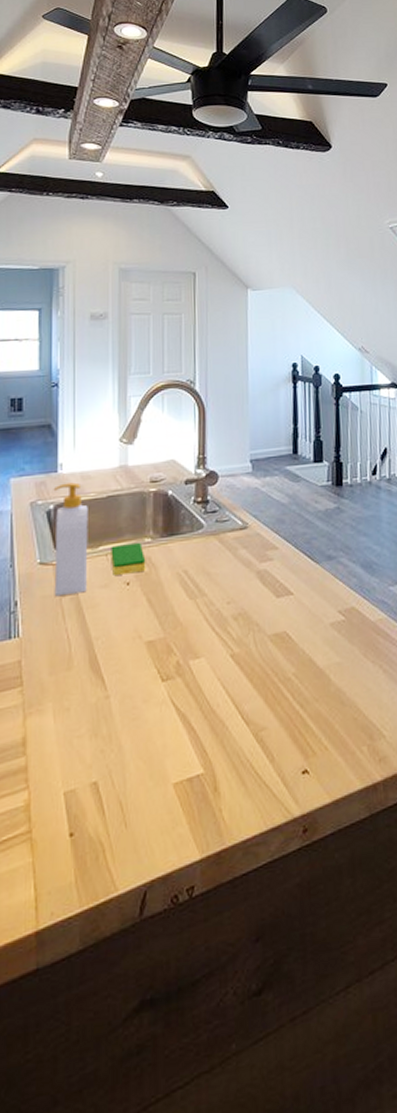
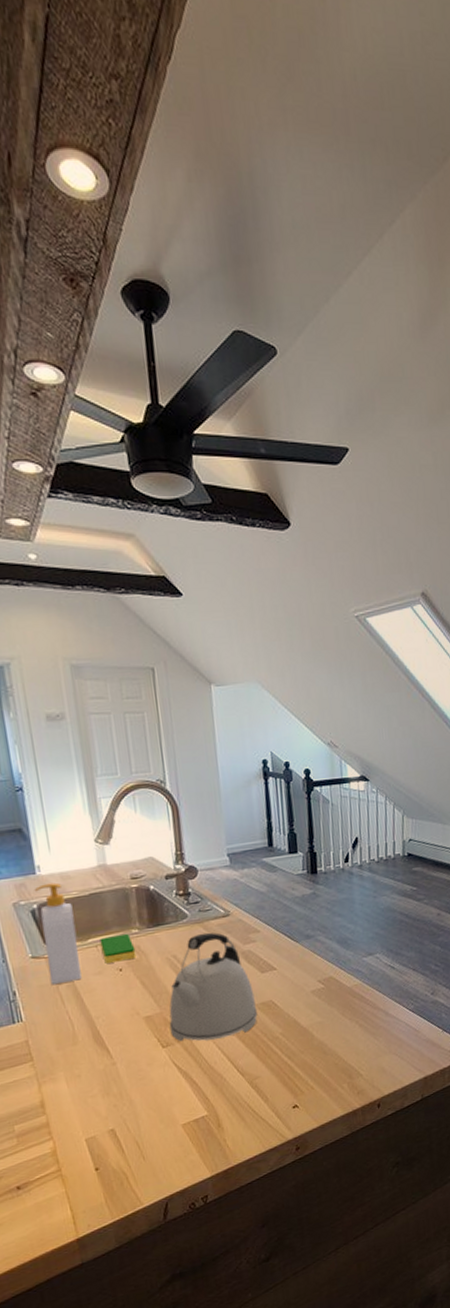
kettle: none [172,546,270,677] -> present [169,932,258,1042]

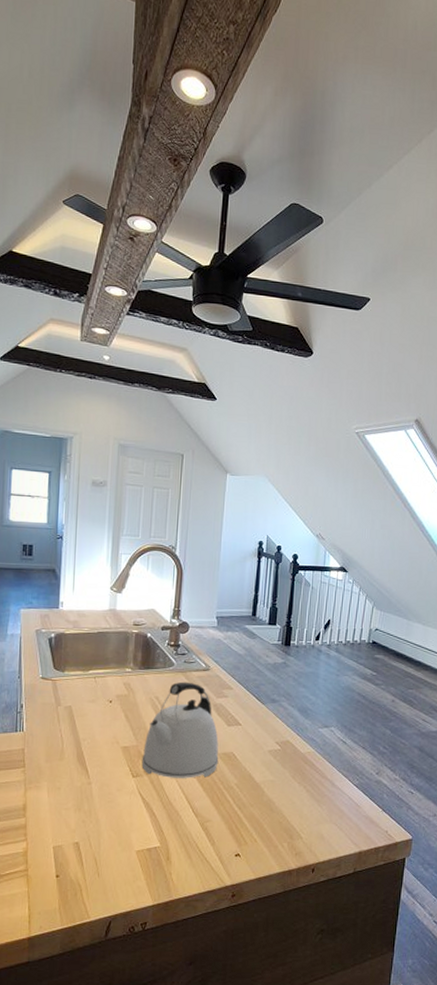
soap bottle: present [34,882,82,985] -> none [52,618,82,705]
dish sponge: present [100,933,137,964] -> none [98,670,126,694]

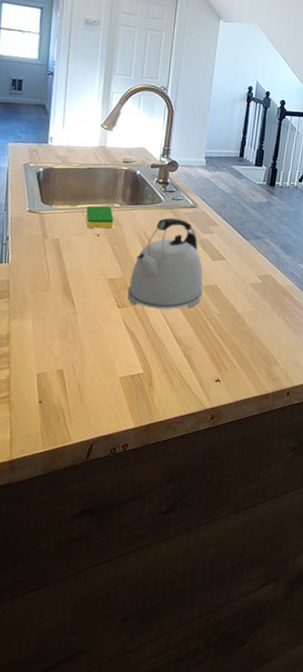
dish sponge: none [98,670,126,694] -> present [86,206,114,229]

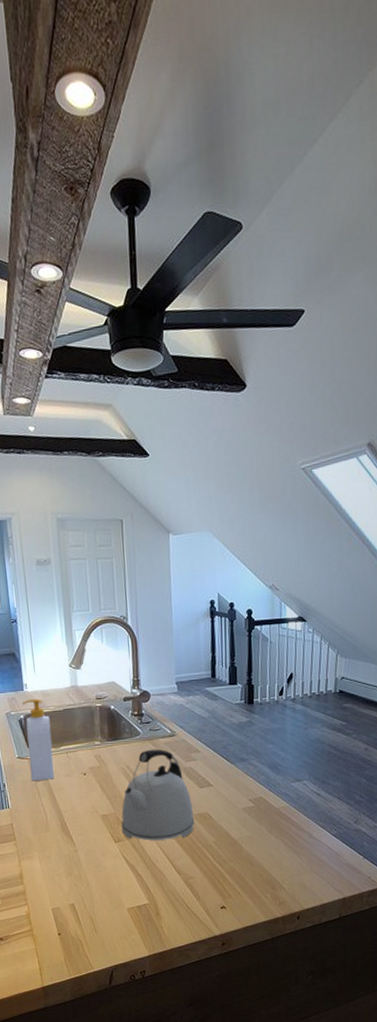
soap bottle: none [39,153,71,238] -> present [22,698,55,782]
dish sponge: present [86,206,114,229] -> none [69,744,98,768]

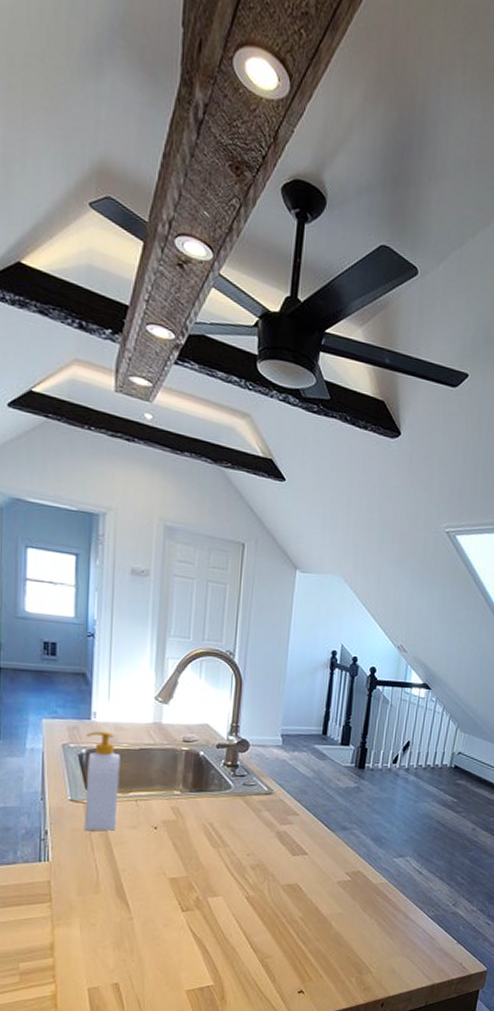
kettle: present [121,749,195,841] -> none [192,806,282,912]

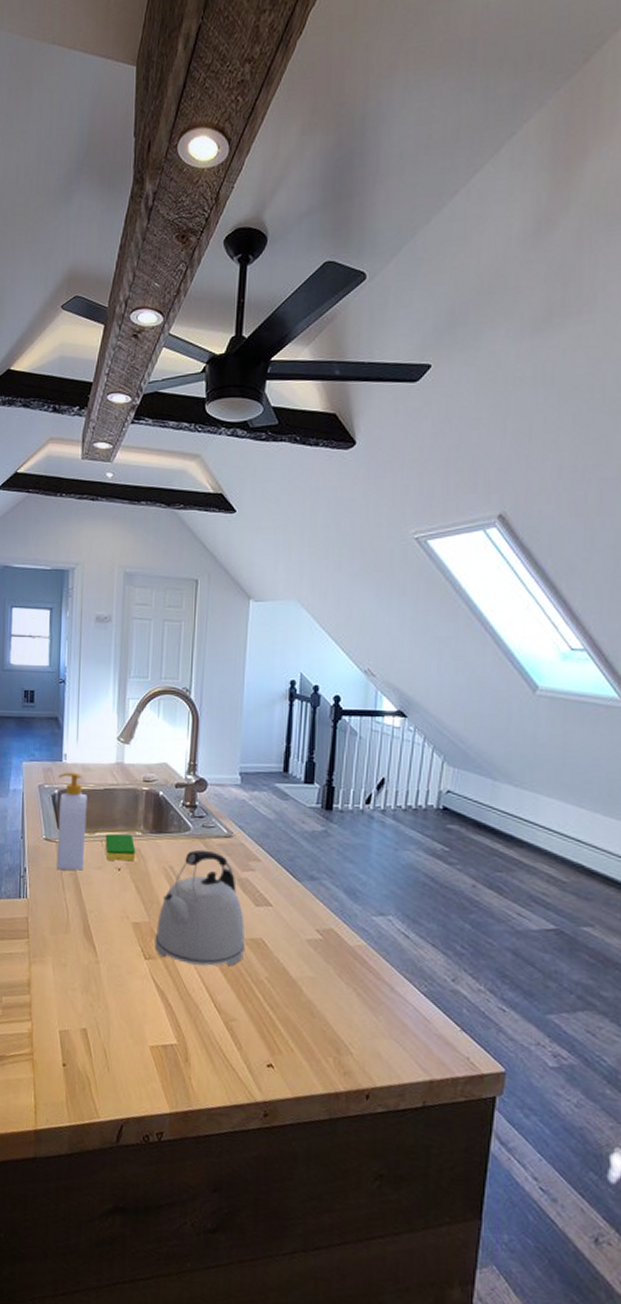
dish sponge: none [140,793,174,820] -> present [105,834,136,862]
kettle: none [192,806,282,912] -> present [155,849,245,967]

